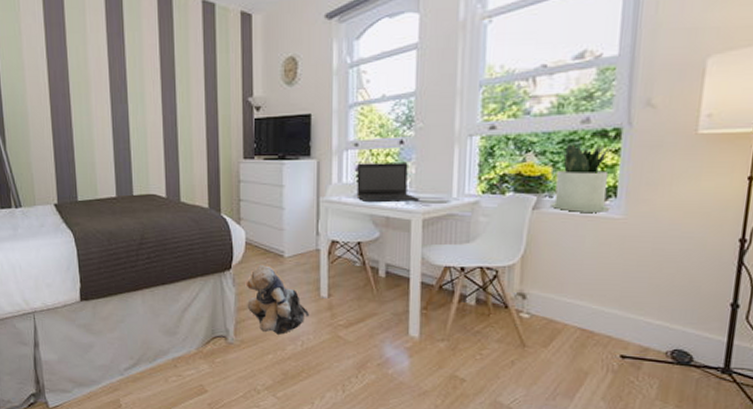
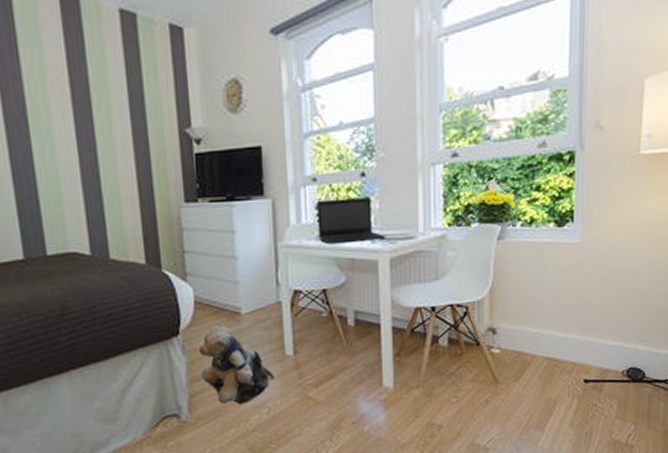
planter: present [549,143,610,214] -> none [513,167,568,241]

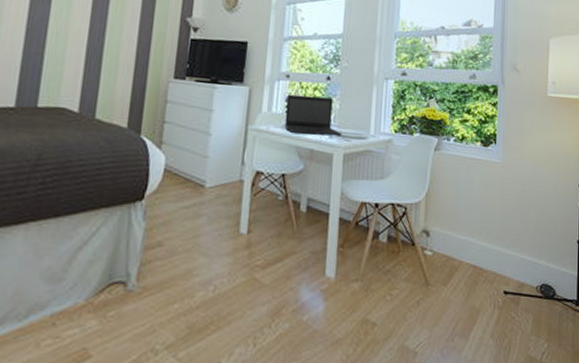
teddy bear: present [198,325,274,405] -> none [156,194,225,278]

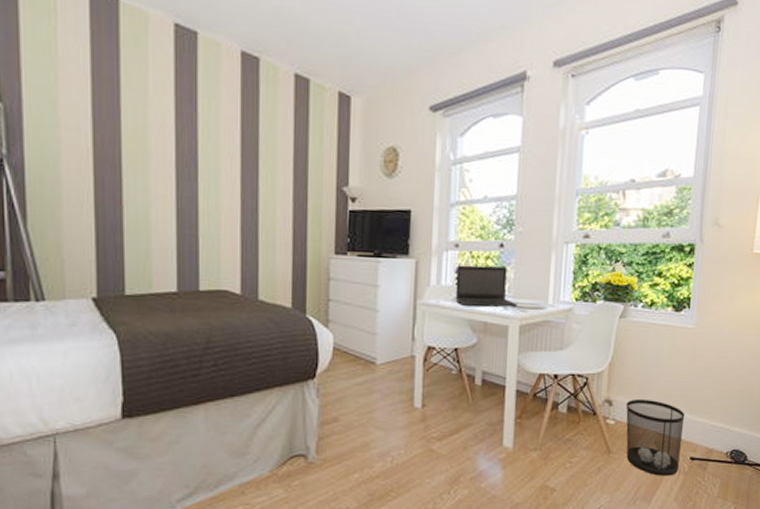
waste bin: none [442,230,497,311] -> present [625,398,685,476]

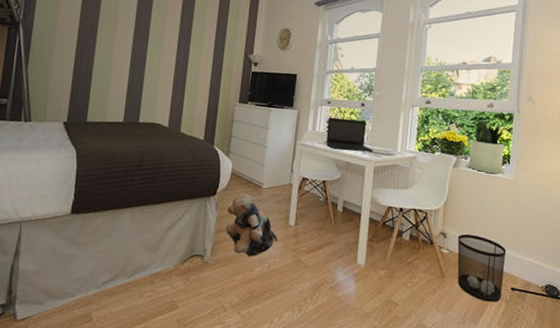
teddy bear: none [331,372,401,451] -> present [225,192,278,257]
planter: none [634,256,685,323] -> present [465,120,506,175]

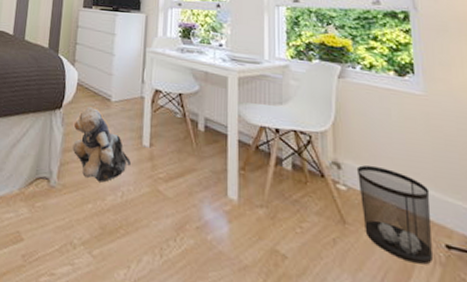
laptop: present [325,117,373,153] -> none [179,20,235,60]
planter: present [465,120,506,175] -> none [353,21,410,88]

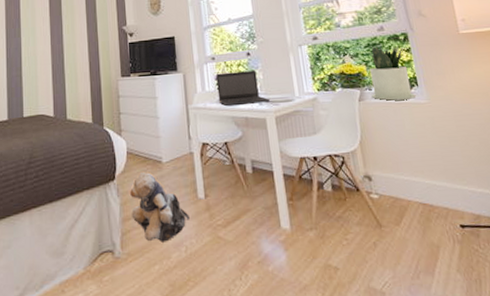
laptop: none [179,20,235,60] -> present [216,70,270,107]
planter: none [353,21,410,88] -> present [370,45,416,101]
waste bin: present [356,165,433,265] -> none [384,171,452,247]

